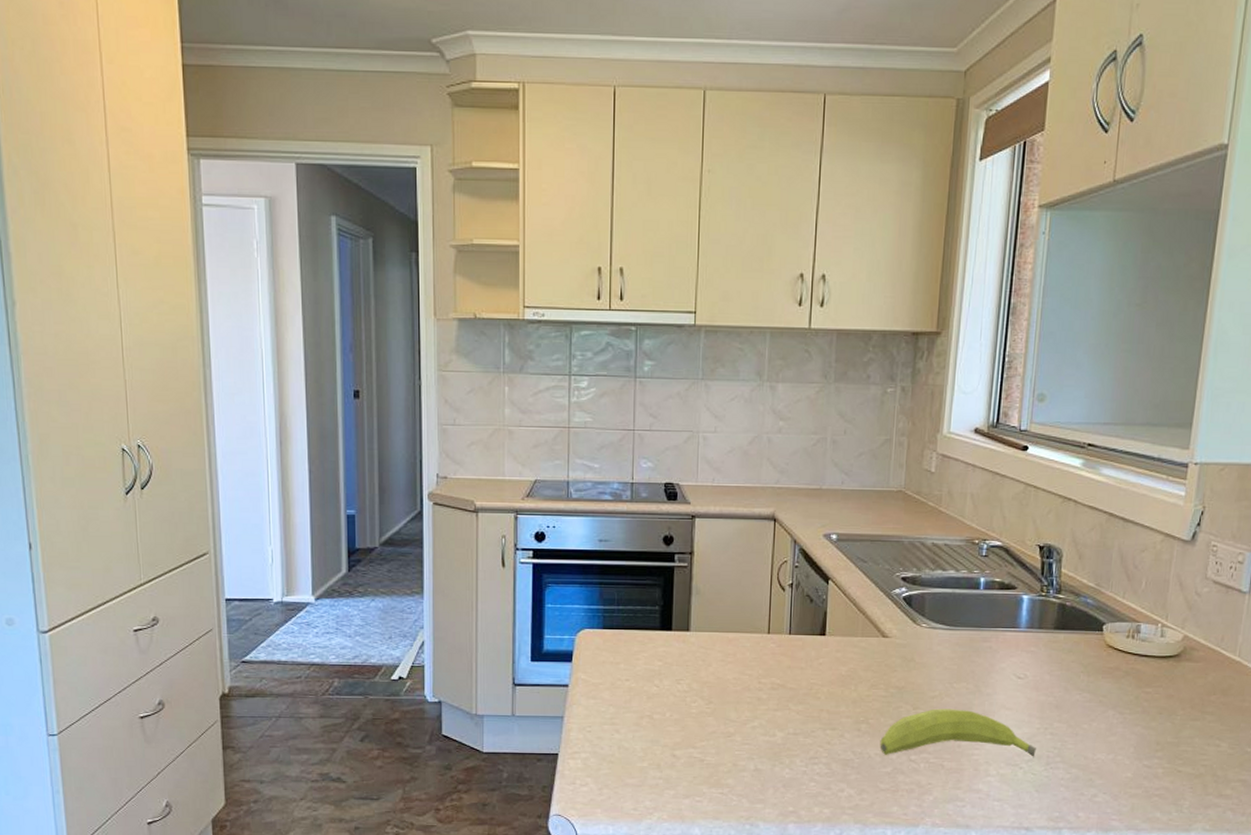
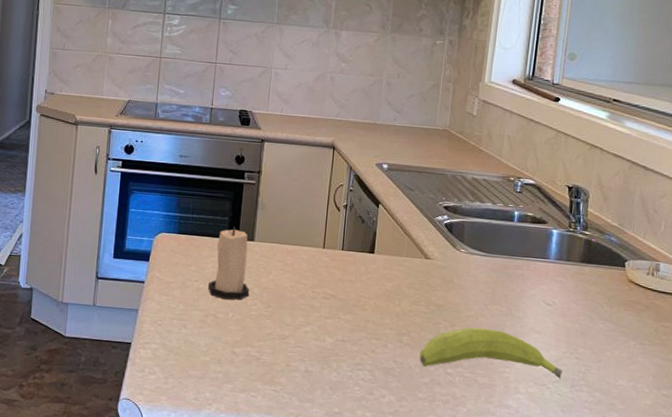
candle: none [641,616,688,698] -> present [208,226,250,300]

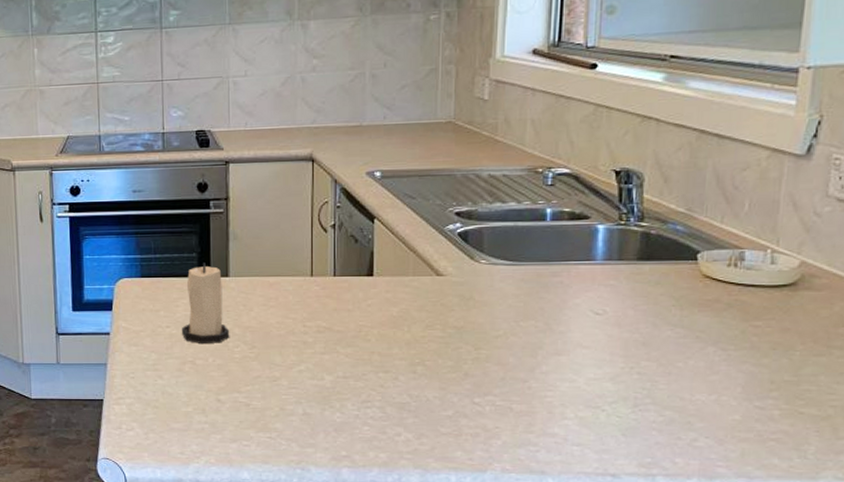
fruit: present [419,327,562,379] -> none [438,348,621,399]

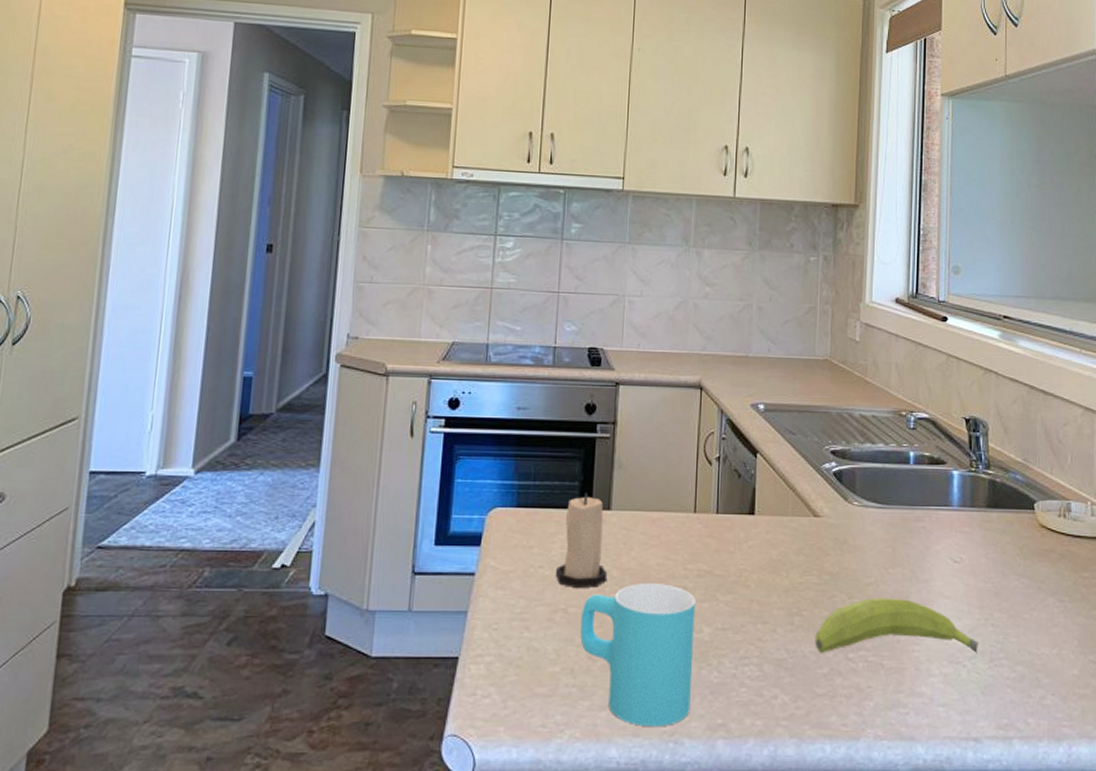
cup: none [208,338,316,457] -> present [580,582,696,727]
fruit: none [438,348,621,399] -> present [814,597,978,654]

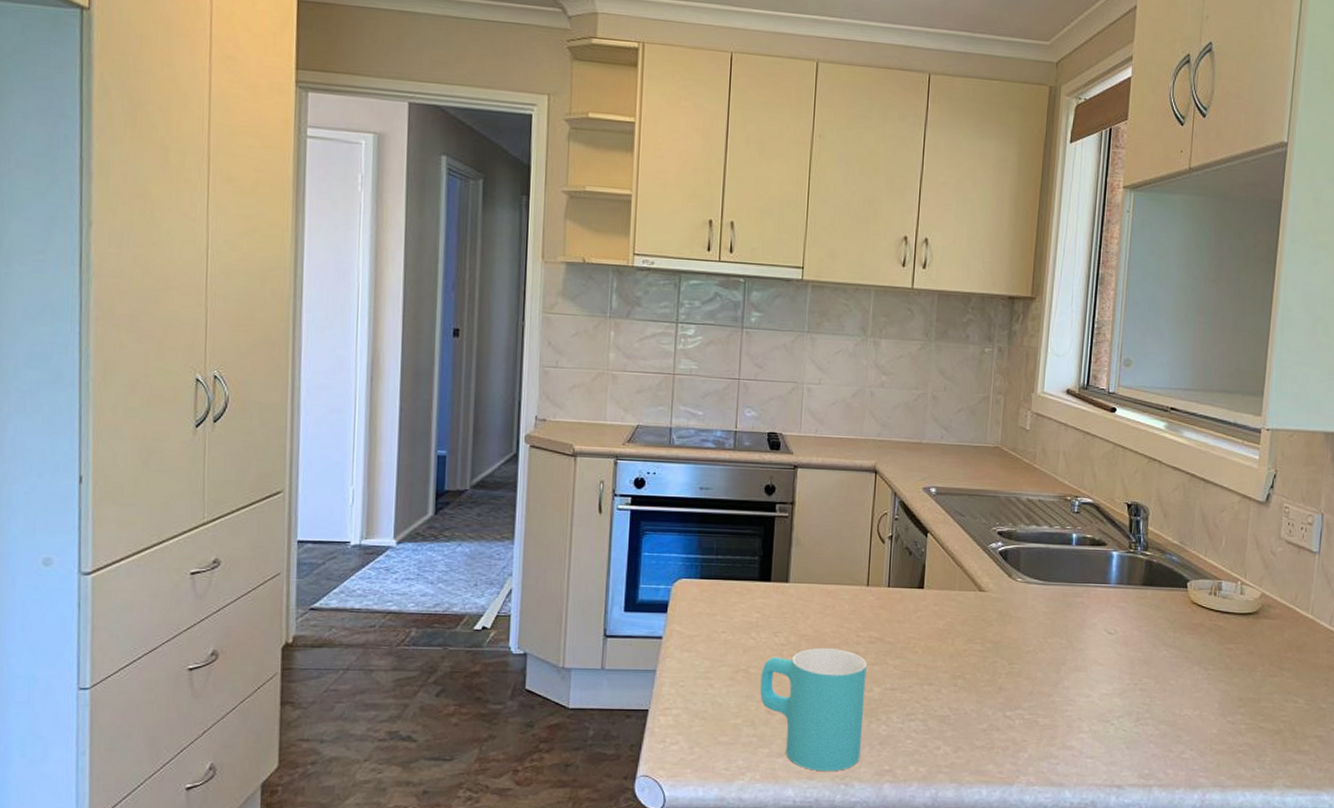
candle: present [556,493,608,588] -> none [738,567,786,651]
fruit: present [814,597,978,654] -> none [976,663,1126,713]

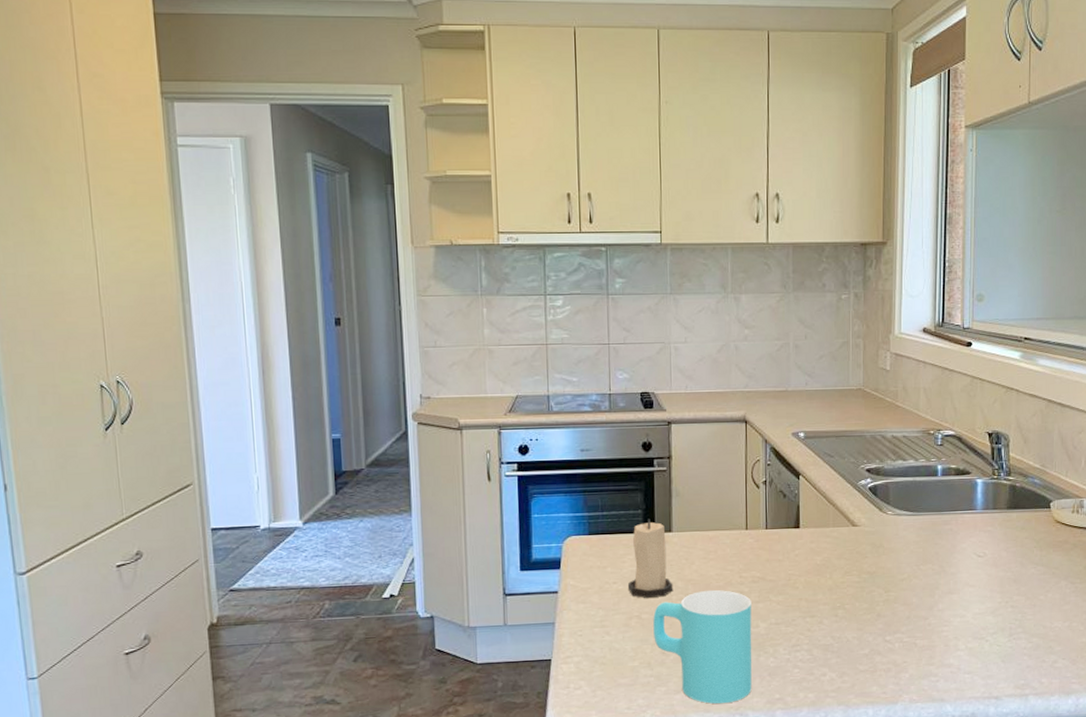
candle: none [738,567,786,651] -> present [628,519,674,598]

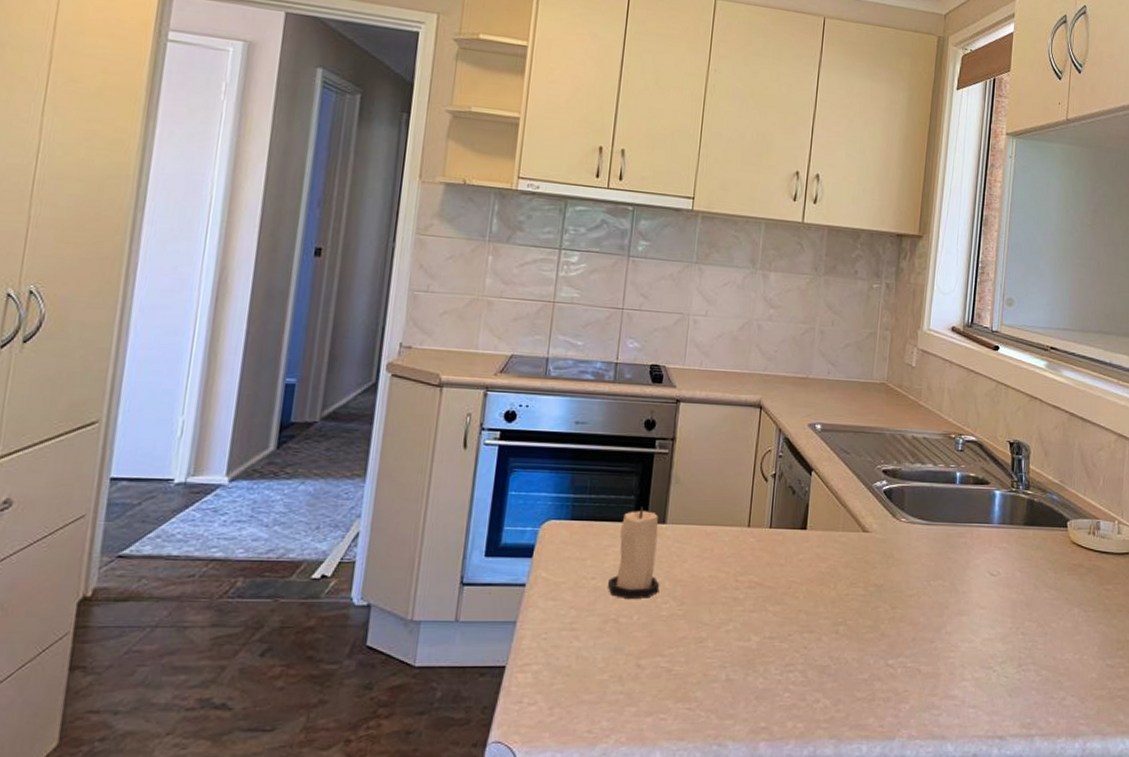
cup: present [653,590,752,704] -> none [630,593,745,731]

